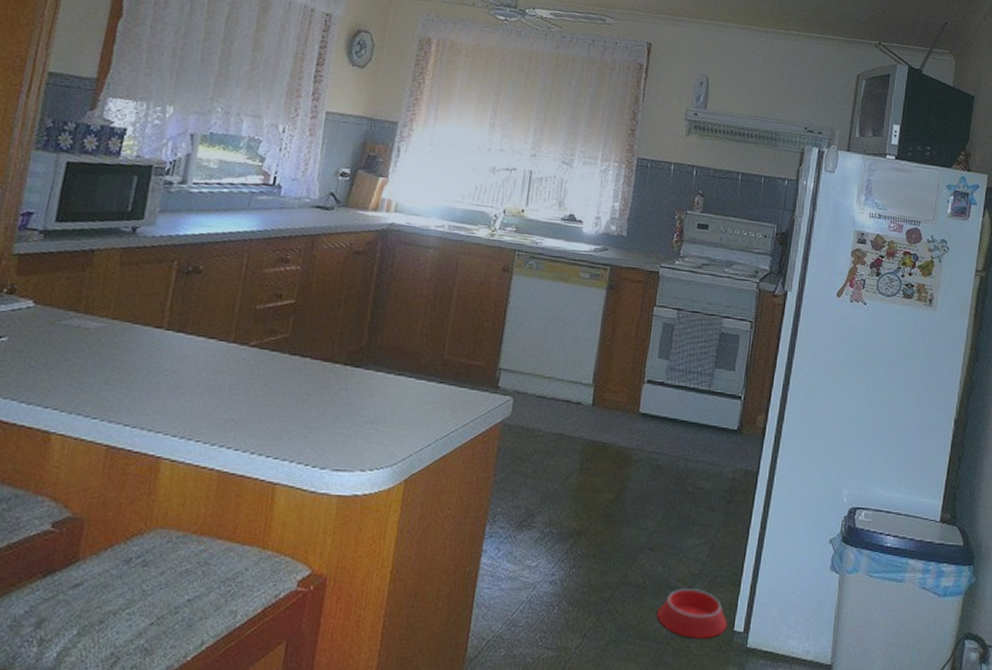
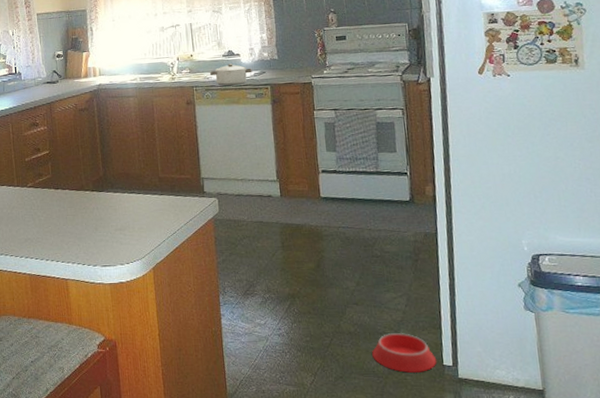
cooking pot: none [540,230,593,260] -> present [209,64,252,86]

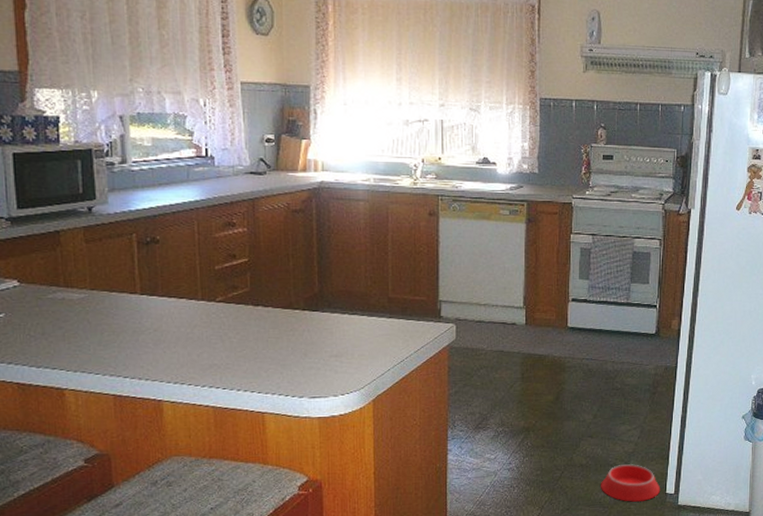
cooking pot: present [209,64,252,86] -> none [459,173,508,199]

